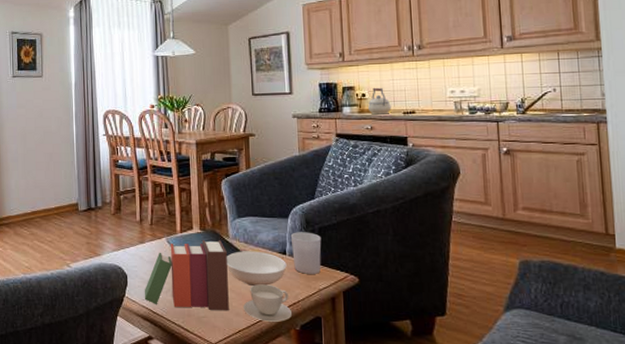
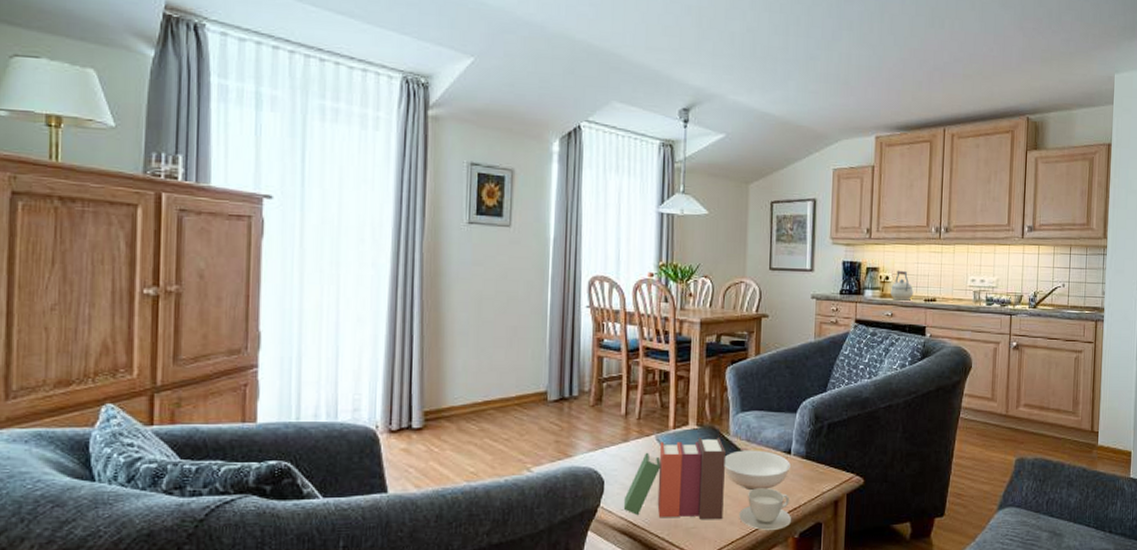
candle holder: present [290,232,322,274] -> none [797,428,830,475]

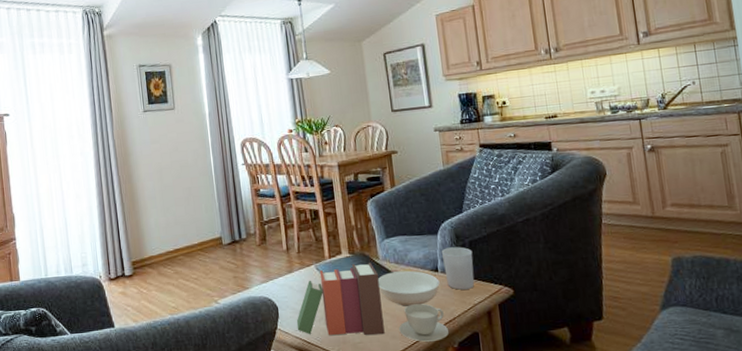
candle holder: none [797,428,830,475] -> present [441,247,475,290]
kettle: present [891,270,914,301] -> none [509,93,533,122]

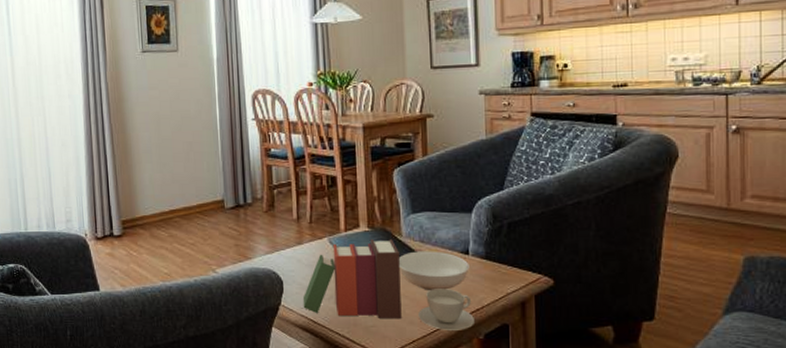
candle holder: present [441,247,475,290] -> none [474,228,511,276]

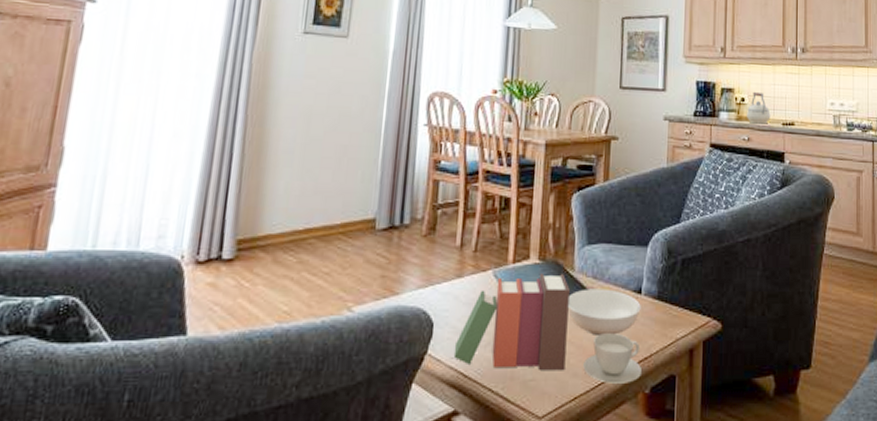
kettle: none [571,55,599,89] -> present [747,91,771,124]

